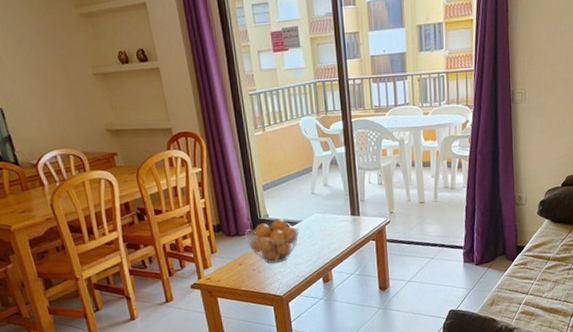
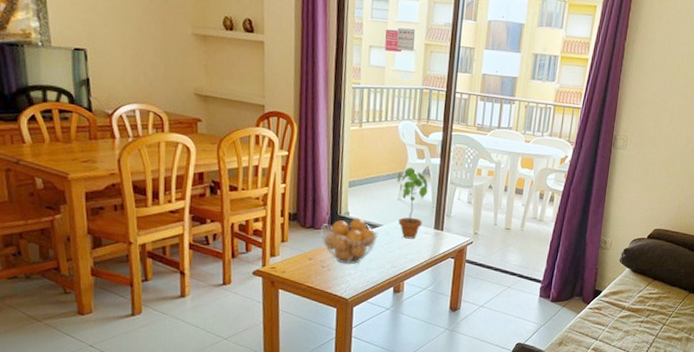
potted plant: none [307,161,339,230] -> present [397,167,428,239]

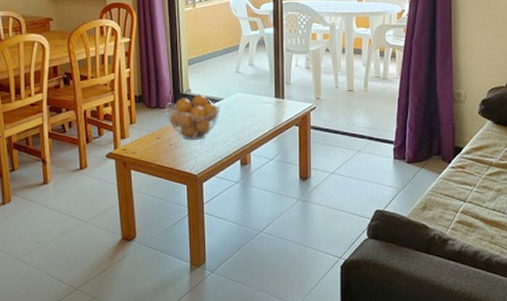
potted plant: present [397,167,428,239] -> none [234,40,264,110]

